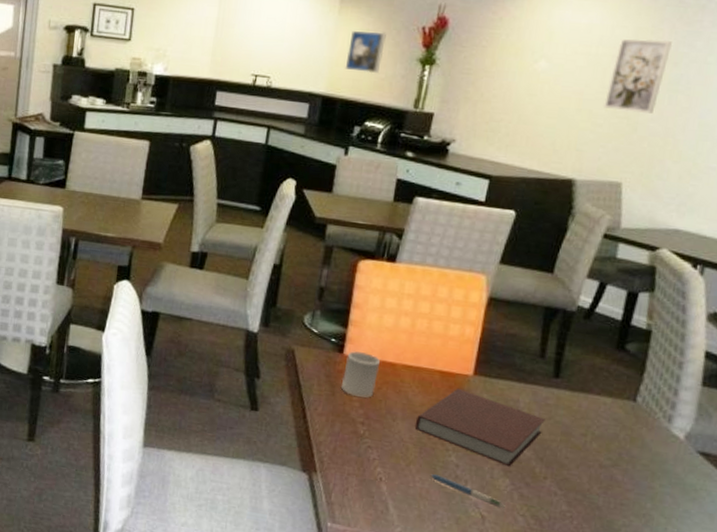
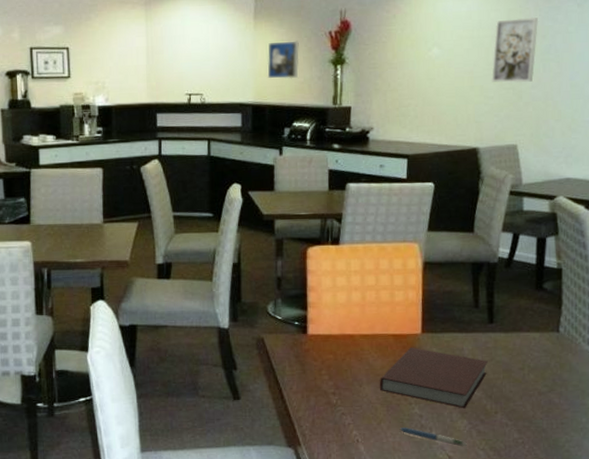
cup: present [341,351,380,398] -> none [309,330,340,370]

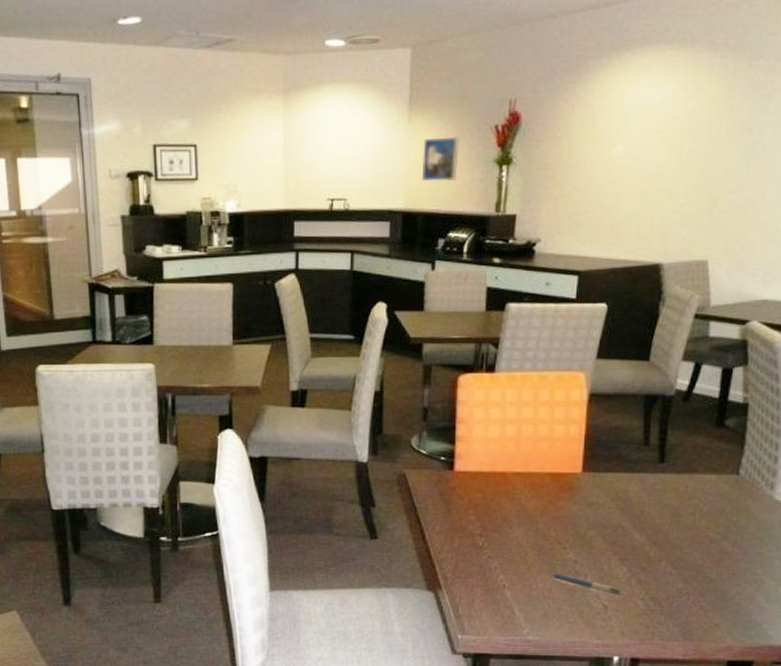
notebook: present [379,347,488,409] -> none [531,487,655,555]
wall art: present [490,17,539,83] -> none [682,107,746,187]

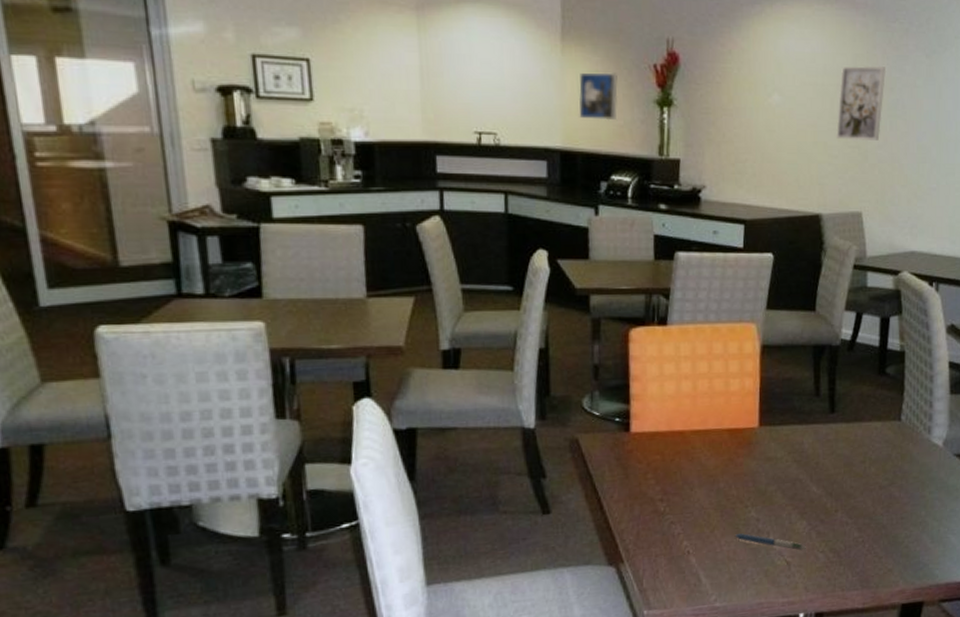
wall art: none [682,107,746,187] -> present [835,65,887,142]

